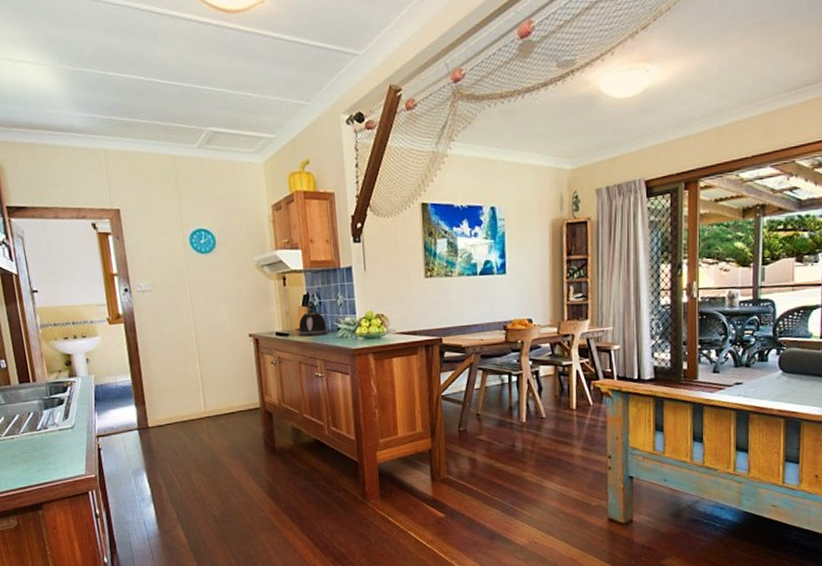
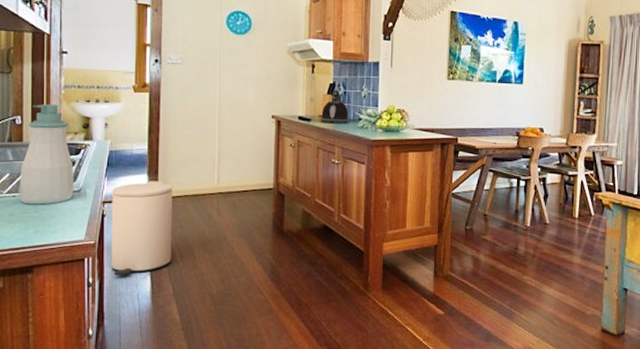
soap bottle: none [13,345,68,445] -> present [19,104,74,205]
pedal bin: none [103,410,171,506] -> present [111,181,173,276]

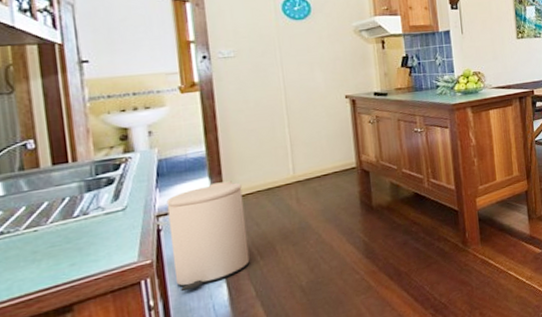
soap bottle: present [19,104,74,205] -> none [40,120,118,237]
kettle: present [321,89,349,124] -> none [397,61,427,96]

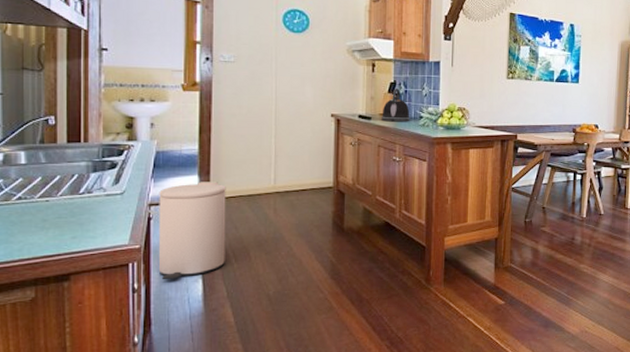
kettle: none [397,61,427,96] -> present [382,87,410,122]

